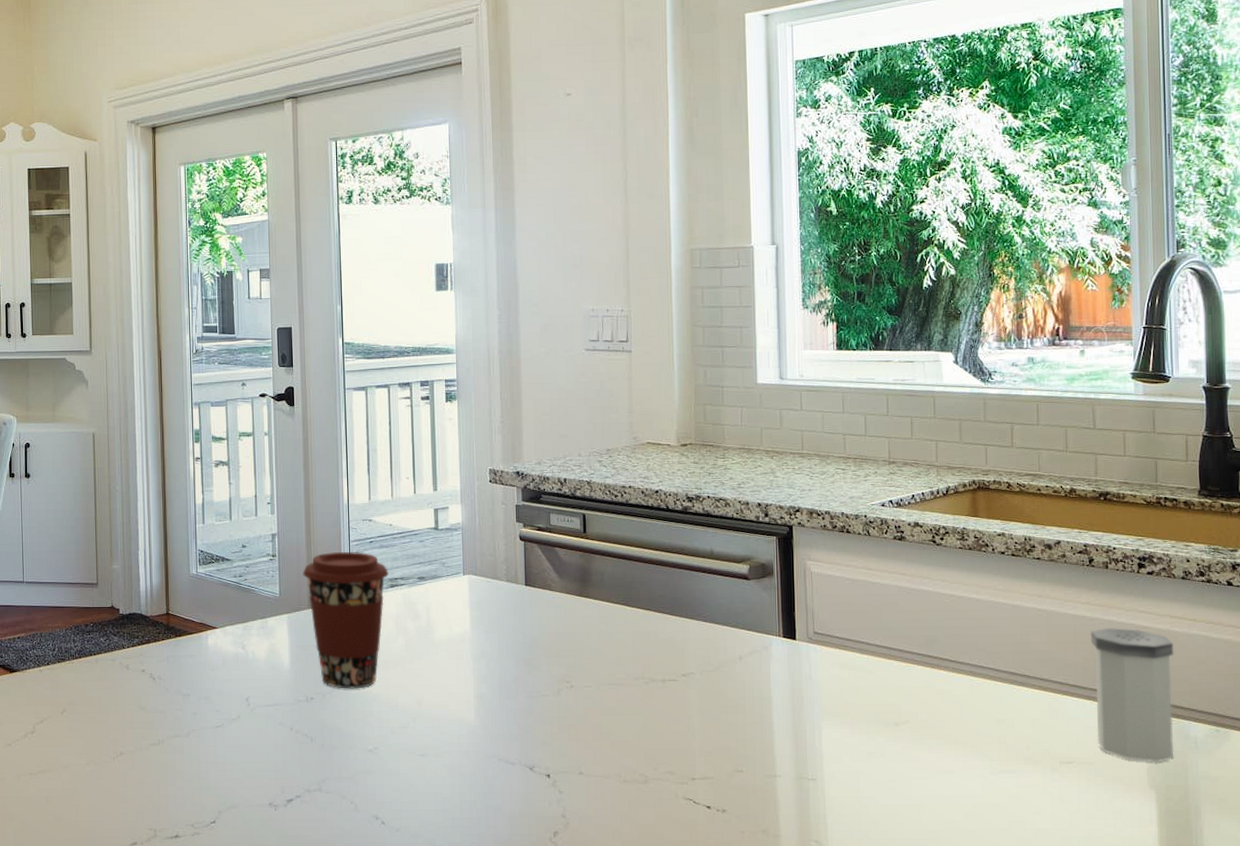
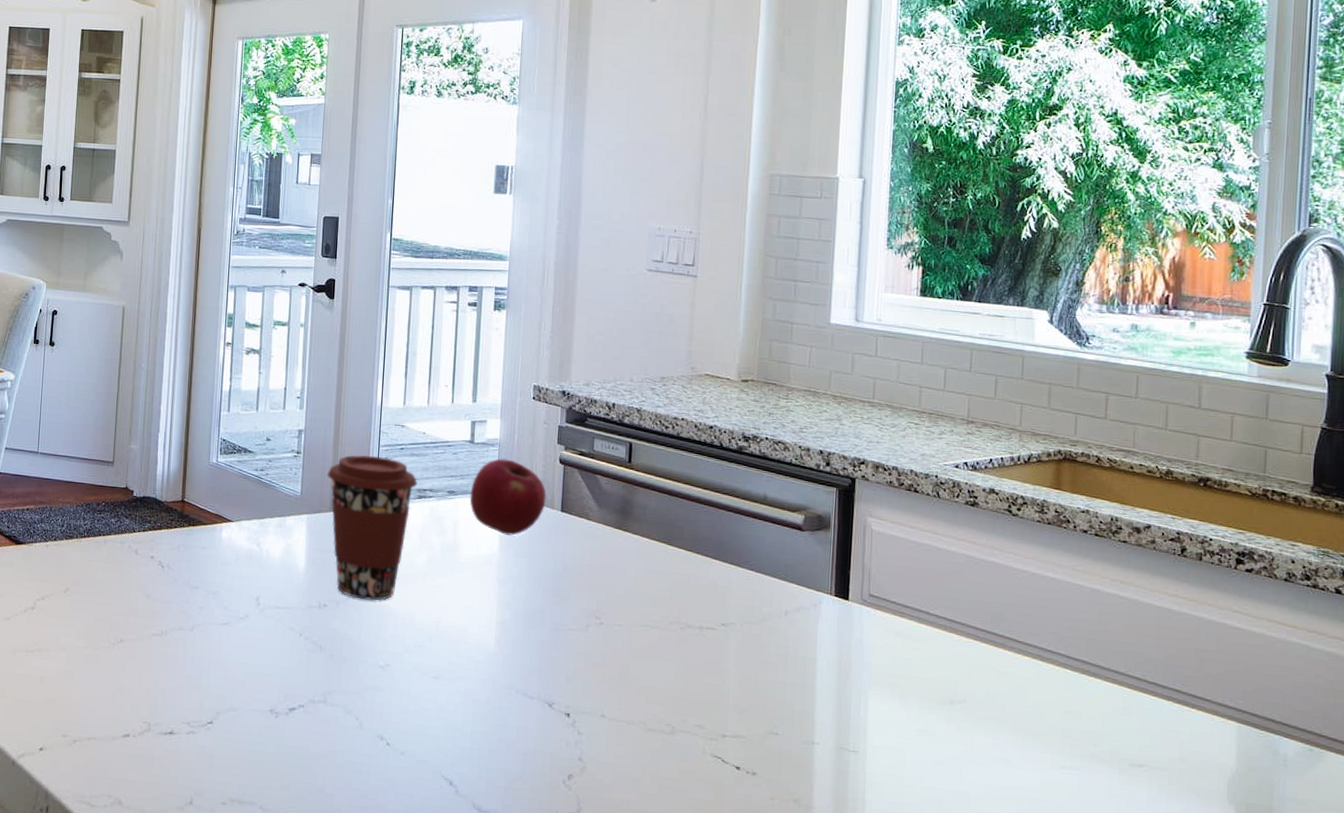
apple: none [439,541,510,614] -> present [469,458,546,536]
salt shaker: present [1090,628,1174,763] -> none [1173,625,1269,777]

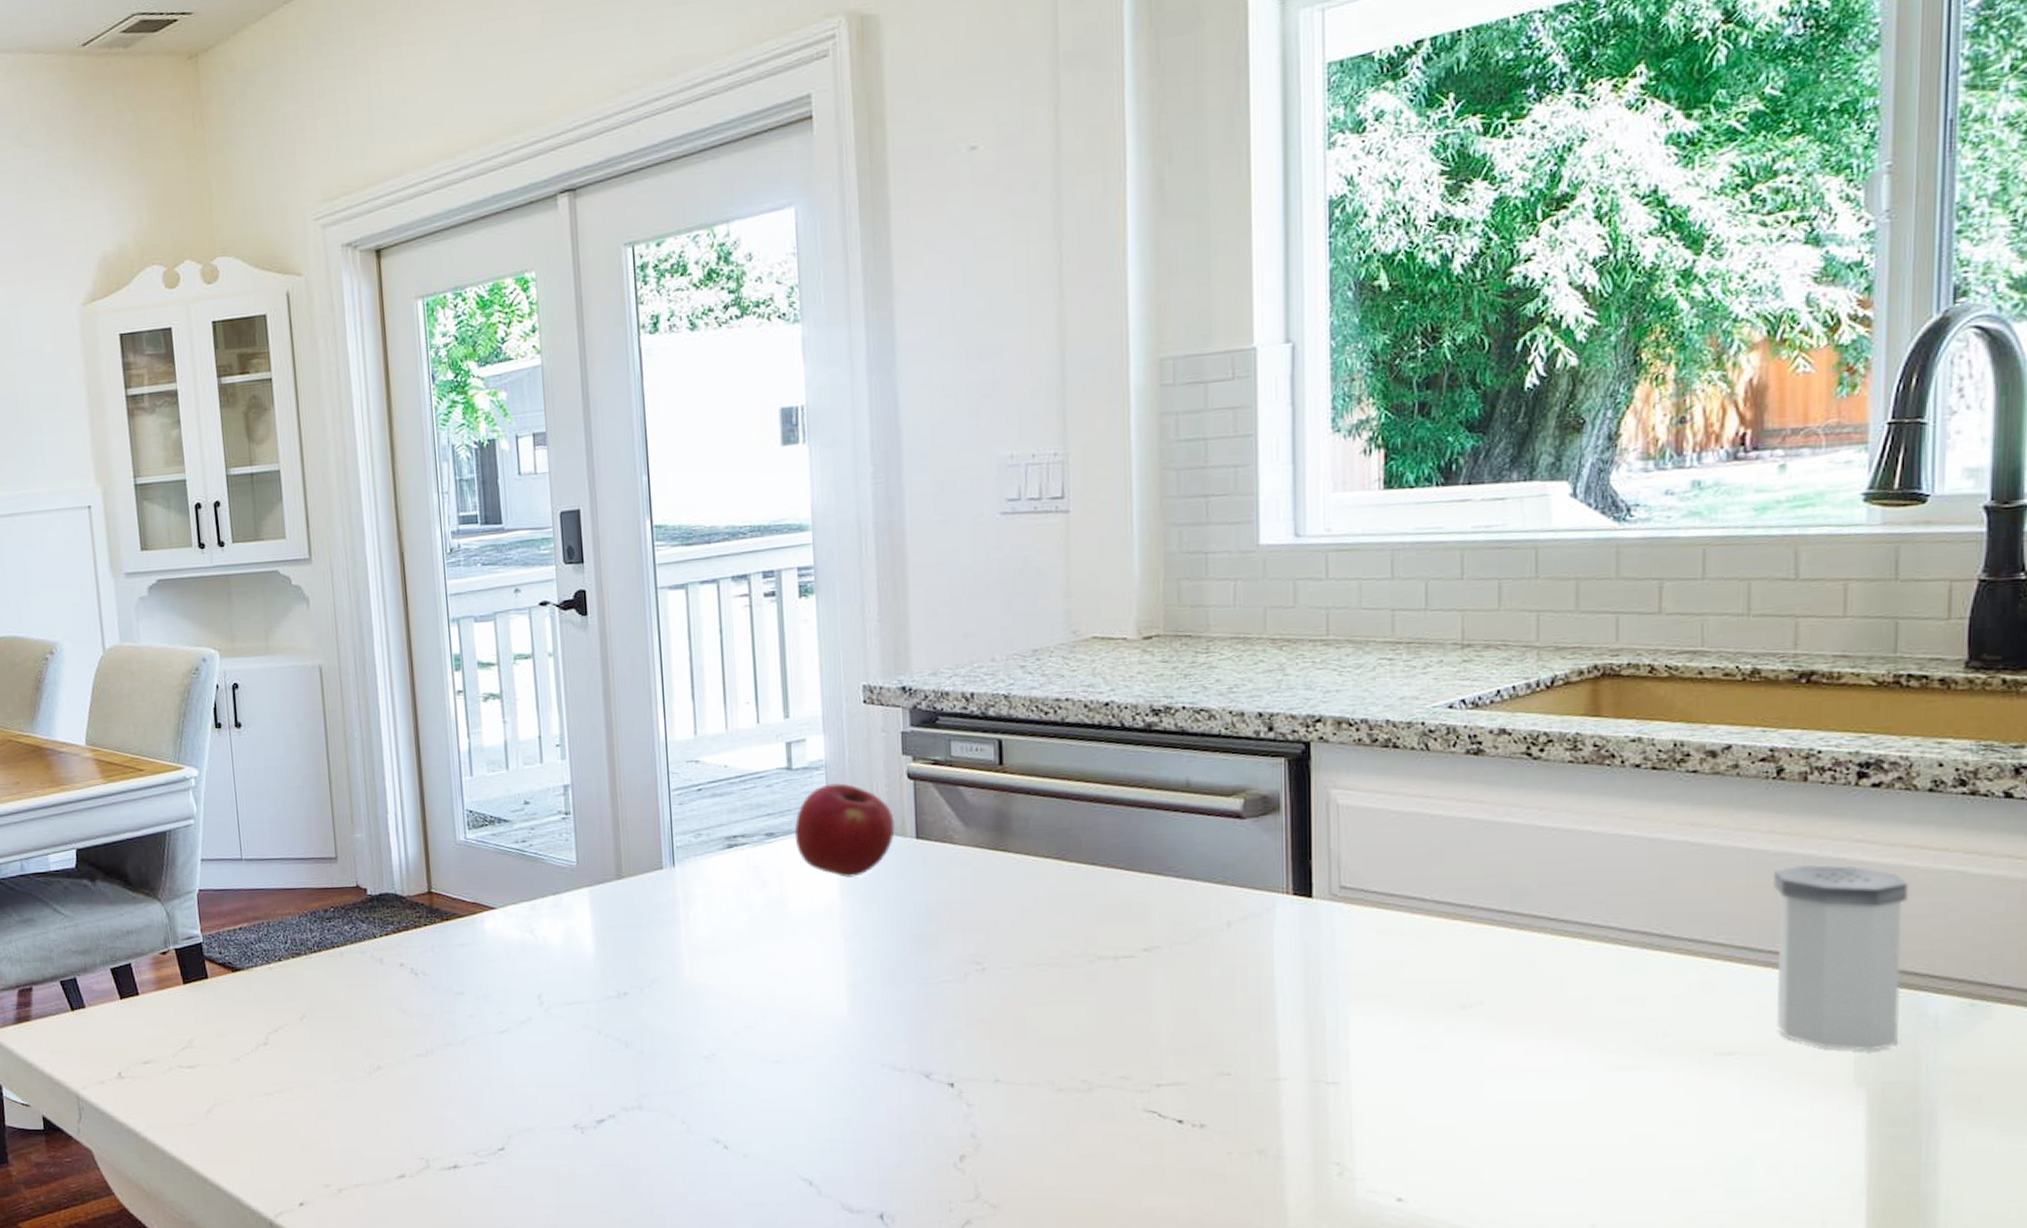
coffee cup: present [327,455,417,601] -> none [607,803,724,980]
salt shaker: none [1173,625,1269,777] -> present [1772,865,1909,1051]

